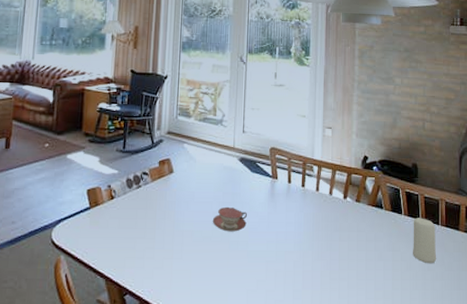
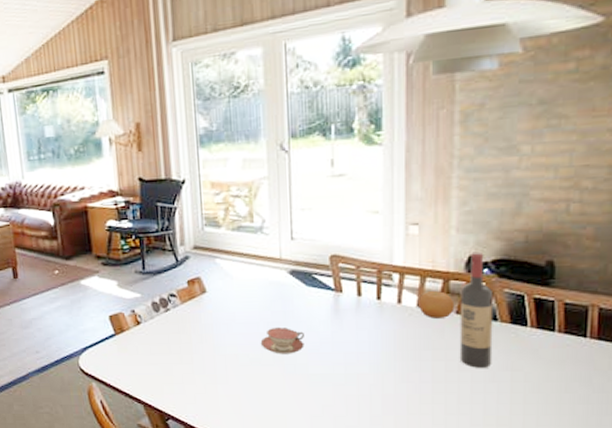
fruit: none [330,182,355,205] -> present [417,291,455,318]
wine bottle: none [358,153,380,248] -> present [459,251,494,368]
candle: present [413,218,437,264] -> none [543,330,581,385]

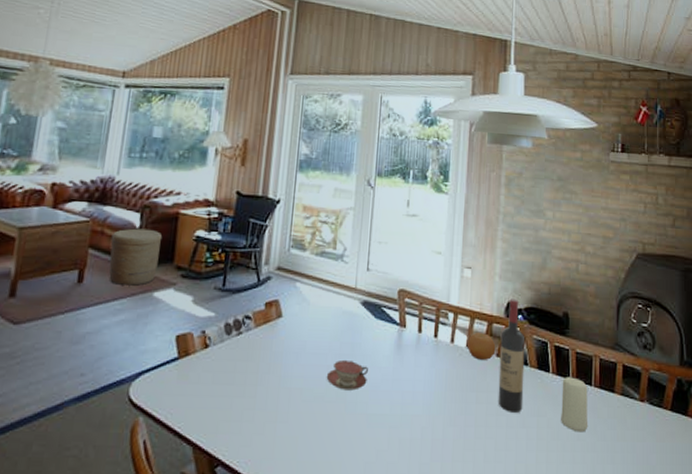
woven basket: none [31,225,79,277] -> present [109,228,163,286]
candle: none [543,330,581,385] -> present [561,377,588,433]

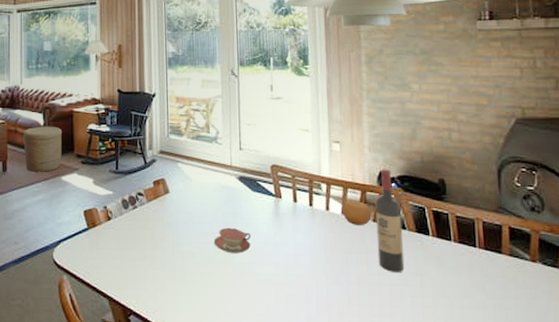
candle: present [561,377,588,433] -> none [443,239,476,291]

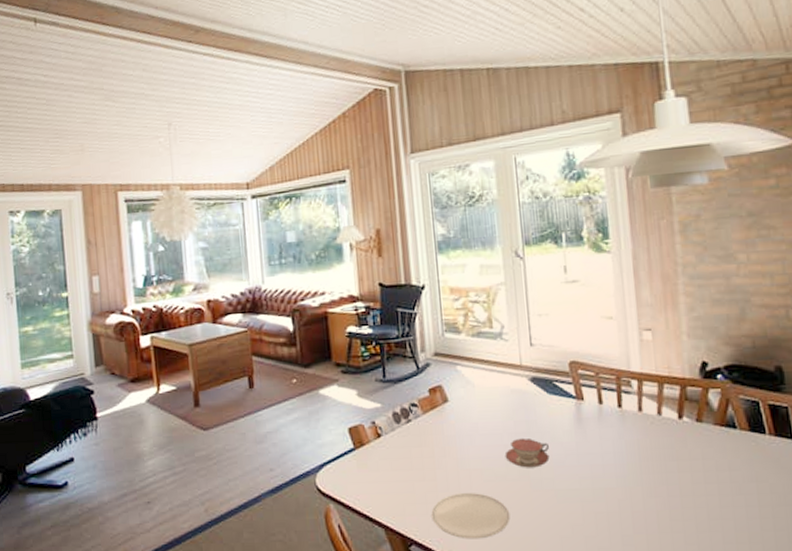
woven basket: present [23,126,63,172] -> none [270,331,318,387]
plate: none [149,272,215,313] -> present [431,493,510,539]
fruit: present [342,201,372,225] -> none [657,398,694,427]
wine bottle: present [375,168,405,272] -> none [697,357,737,480]

